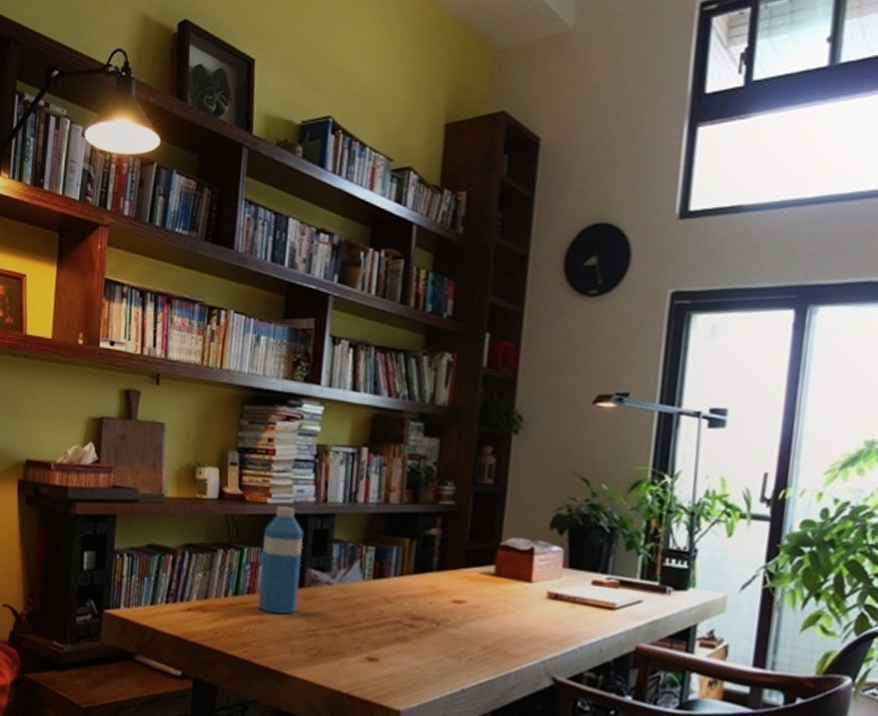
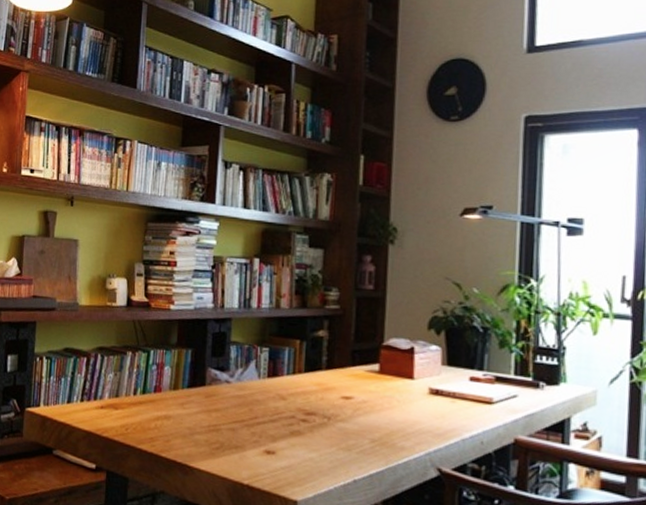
water bottle: present [258,506,305,615] -> none [164,312,205,411]

